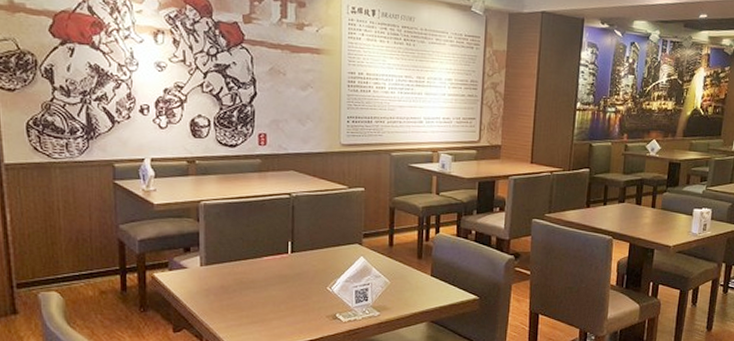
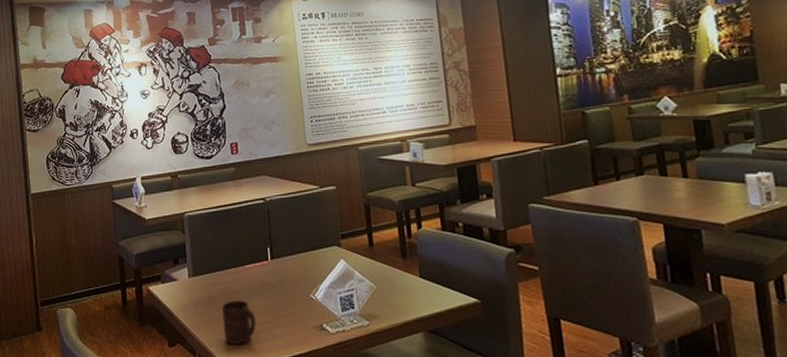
cup: none [235,290,270,332] -> present [222,300,256,345]

